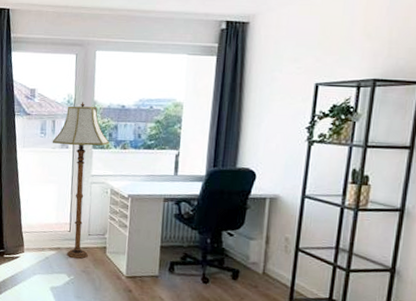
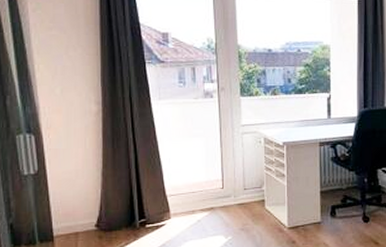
floor lamp: present [52,102,110,259] -> none [193,46,258,216]

